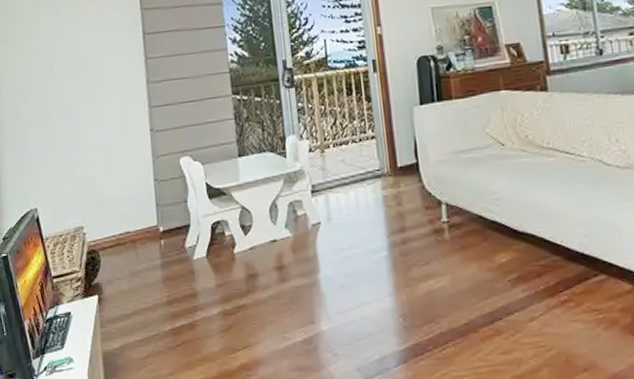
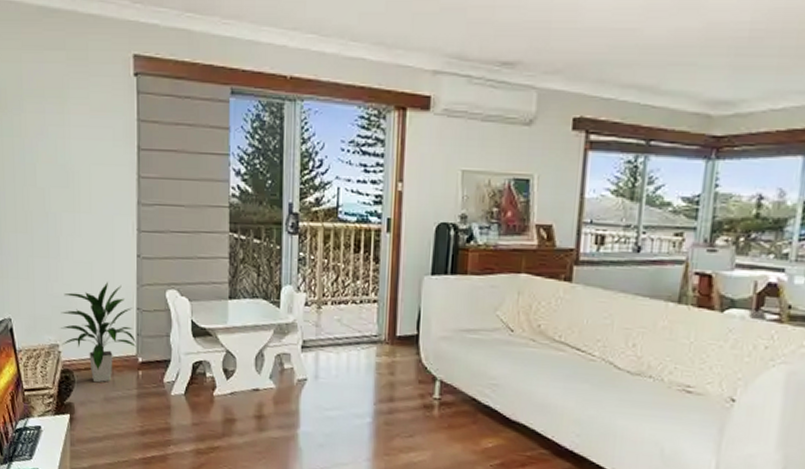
indoor plant: none [83,159,156,259] -> present [60,282,136,383]

